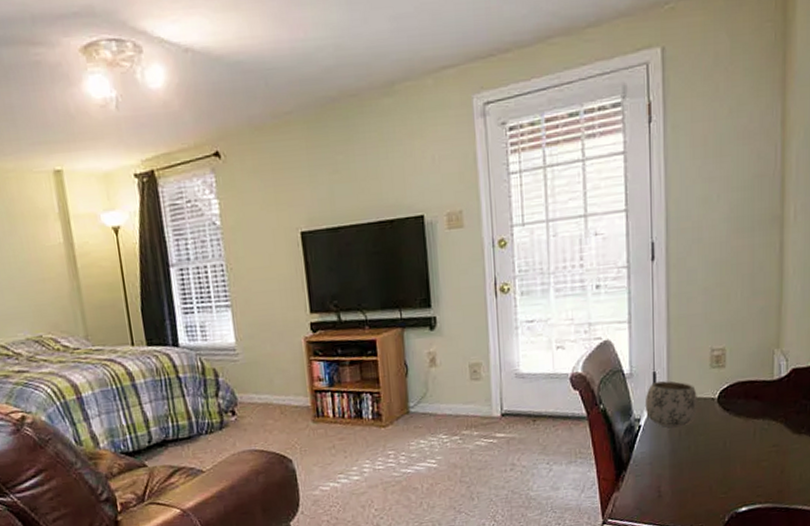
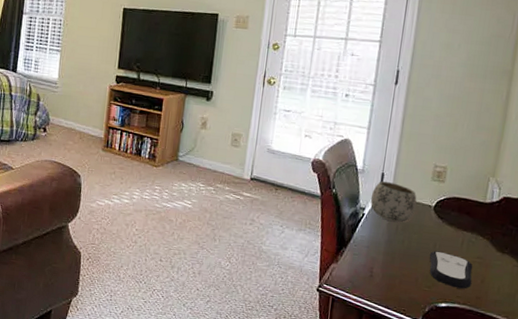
remote control: none [720,448,771,487] -> present [429,251,473,289]

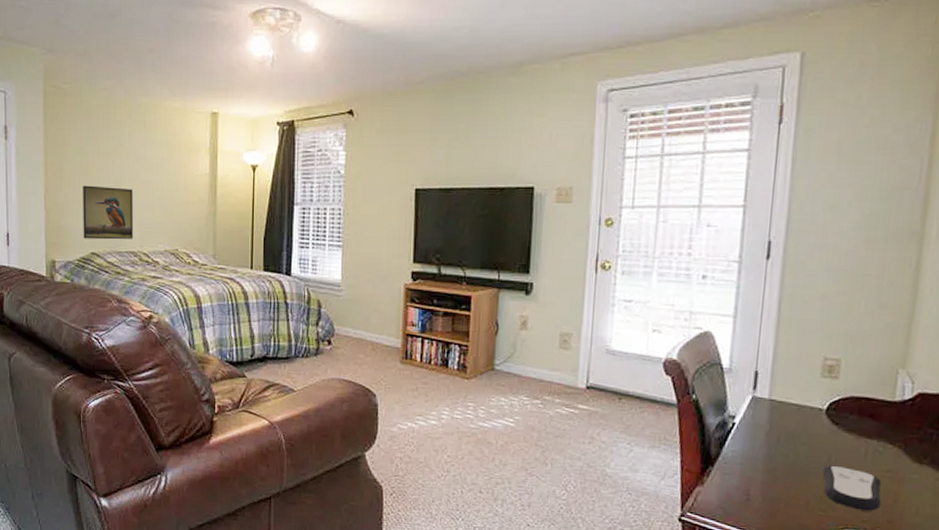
mug: present [370,181,417,223] -> none [741,382,803,432]

